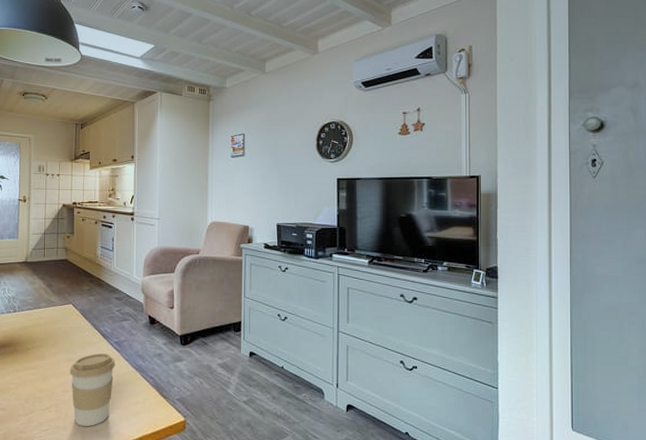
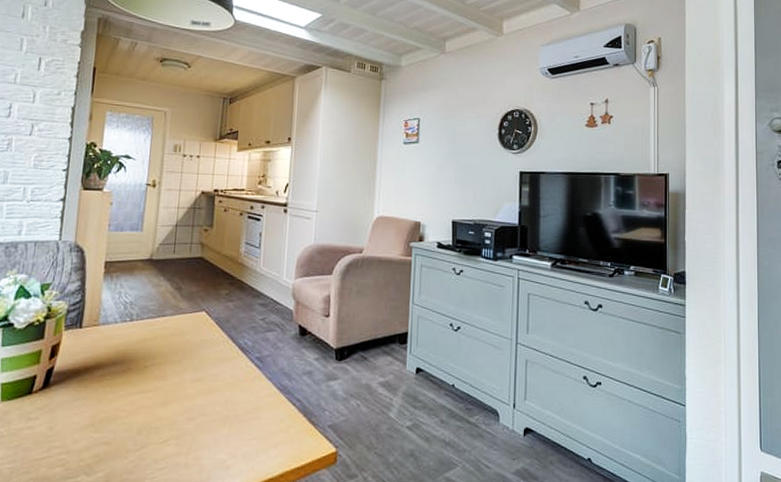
coffee cup: present [70,353,116,426] -> none [197,371,256,462]

